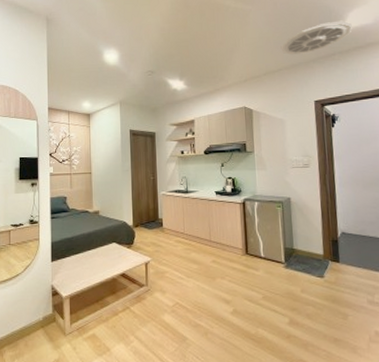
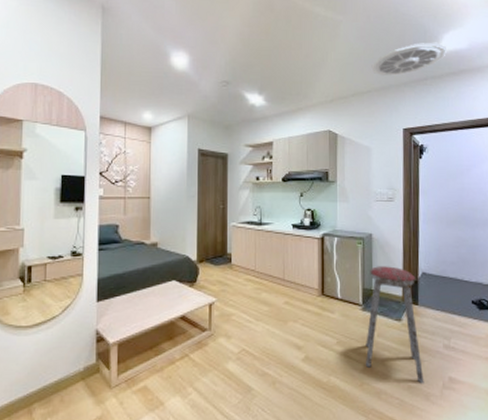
music stool: none [290,227,351,338] -> present [365,266,424,384]

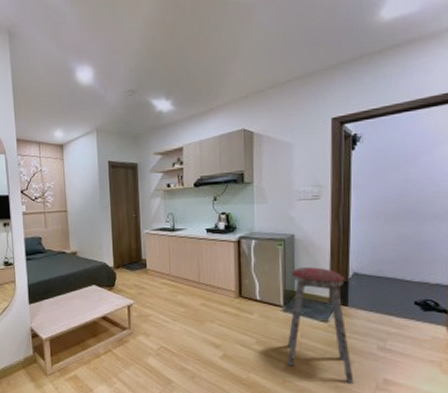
ceiling vent: present [371,42,447,76] -> none [292,10,391,61]

